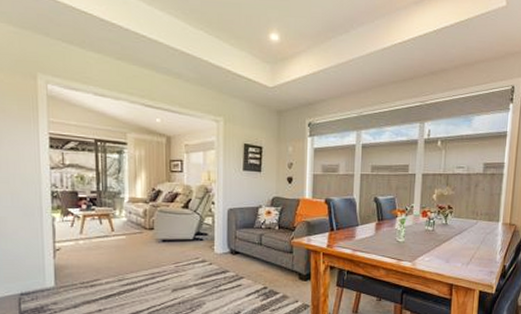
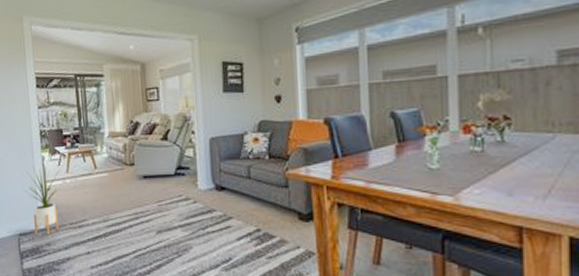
house plant: none [28,226,74,294] -> present [23,166,61,235]

